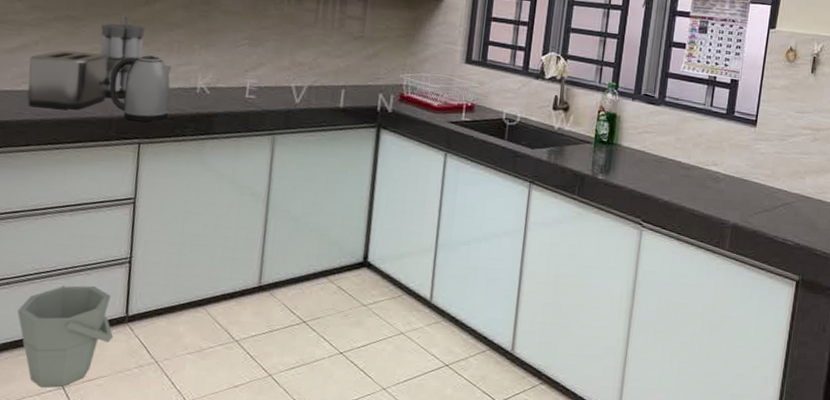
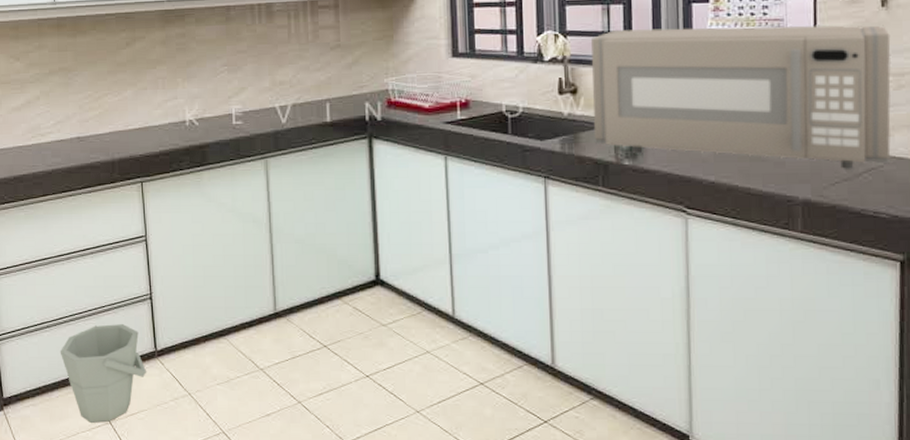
toaster: present [27,50,112,110] -> none [34,99,108,159]
spice rack: present [100,14,146,99] -> none [91,59,131,141]
kettle: present [109,55,171,122] -> none [106,95,164,161]
microwave: none [576,60,814,202] -> present [591,25,891,169]

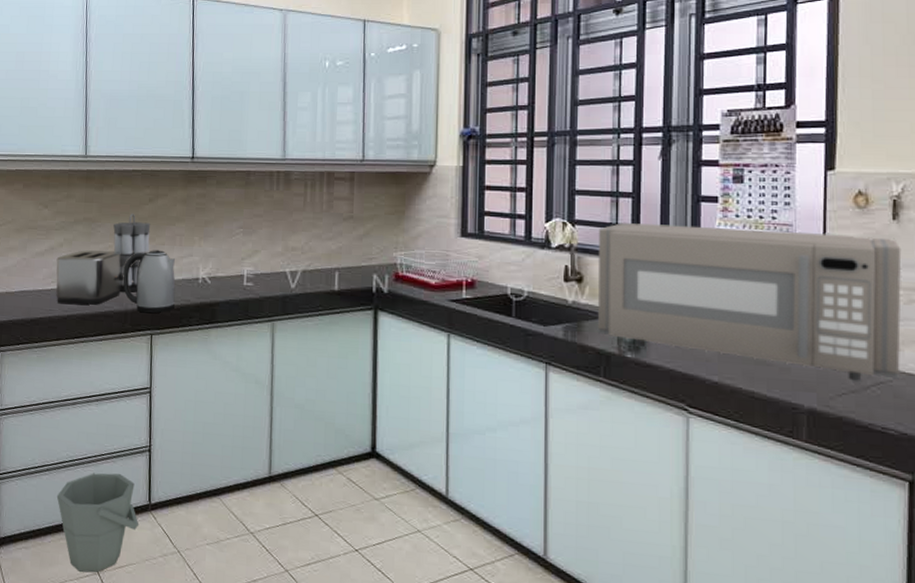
toaster: none [34,99,108,159] -> present [56,250,124,305]
spice rack: none [91,59,131,141] -> present [113,213,151,292]
kettle: none [106,95,164,161] -> present [123,250,176,314]

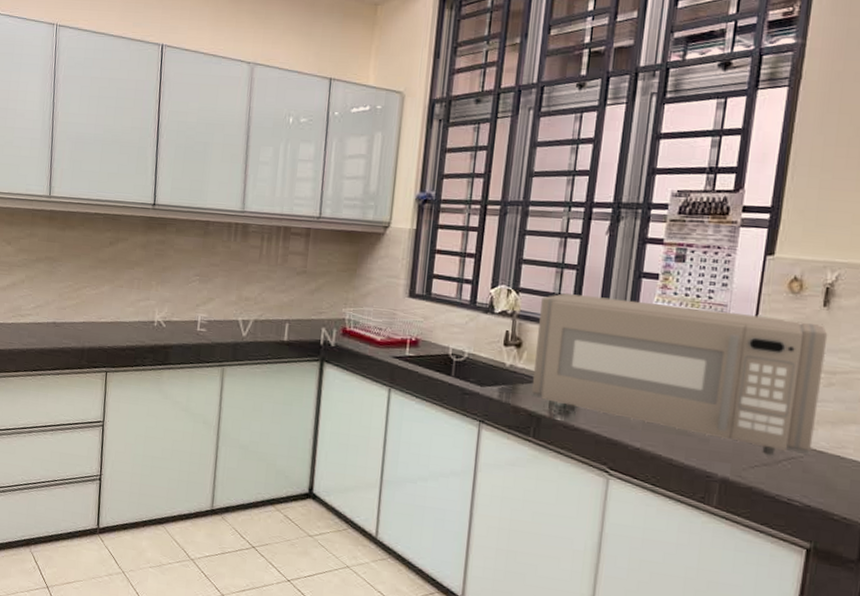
toaster: present [56,250,124,305] -> none [16,287,83,341]
bucket: present [56,473,139,573] -> none [10,496,88,587]
spice rack: present [113,213,151,292] -> none [73,255,110,331]
kettle: present [123,250,176,314] -> none [81,291,132,353]

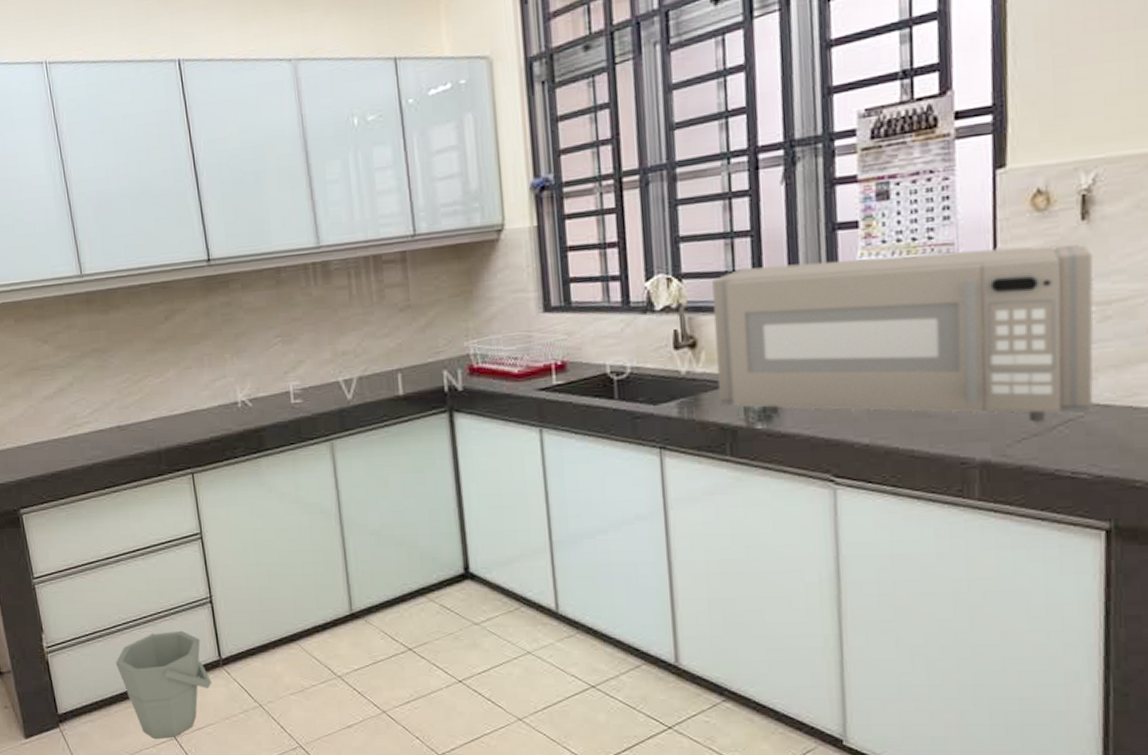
bucket: none [10,496,88,587] -> present [115,631,212,739]

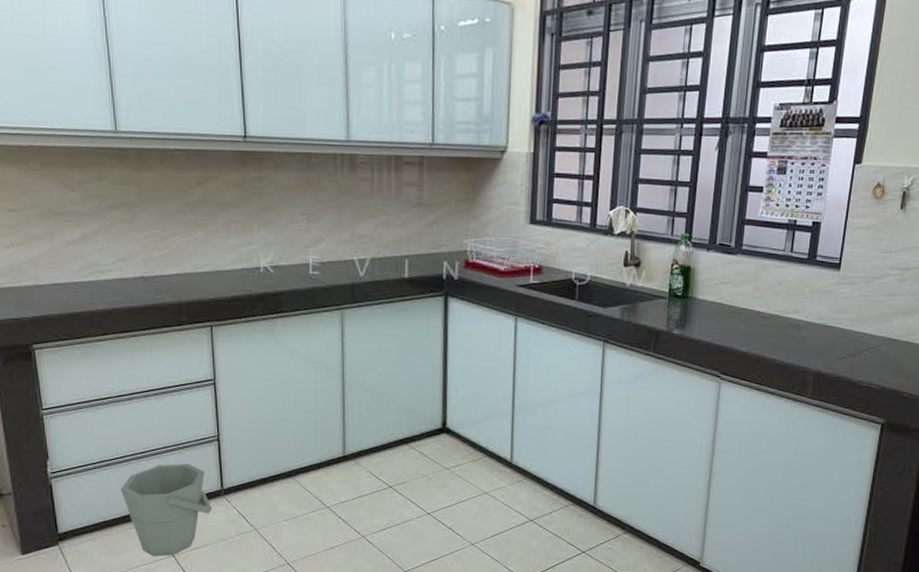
microwave: present [712,243,1094,422] -> none [650,211,903,347]

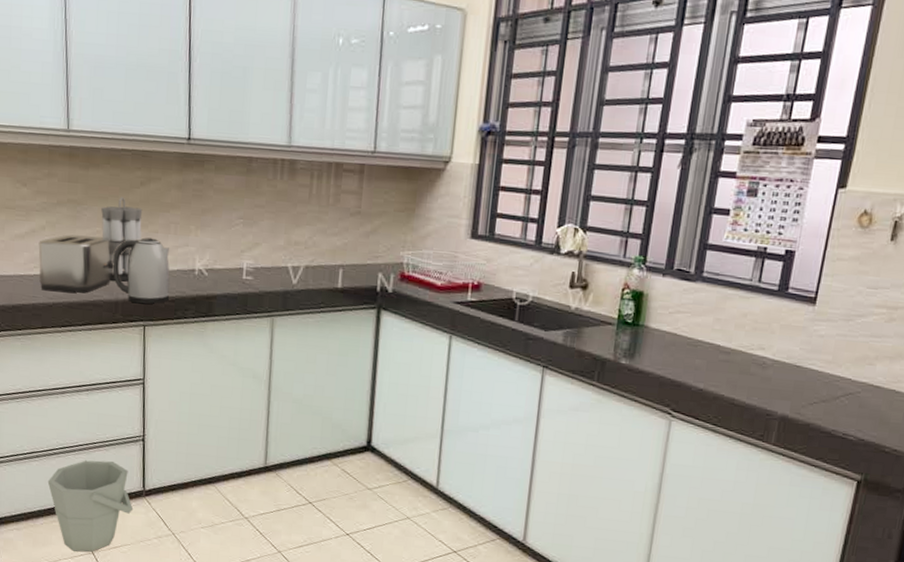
toaster: none [92,238,175,297] -> present [38,234,114,293]
spice rack: none [157,198,202,283] -> present [101,197,143,282]
kettle: none [173,238,236,305] -> present [112,237,170,305]

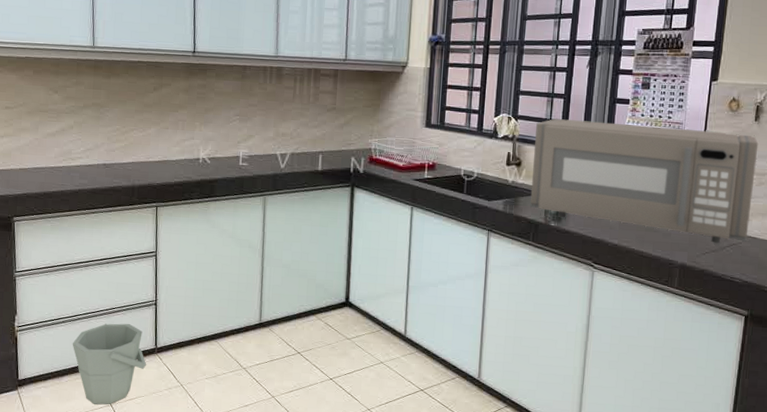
toaster: present [38,234,114,293] -> none [67,132,131,181]
spice rack: present [101,197,143,282] -> none [120,100,156,170]
kettle: present [112,237,170,305] -> none [130,133,179,189]
microwave: none [596,231,893,392] -> present [529,119,759,243]

